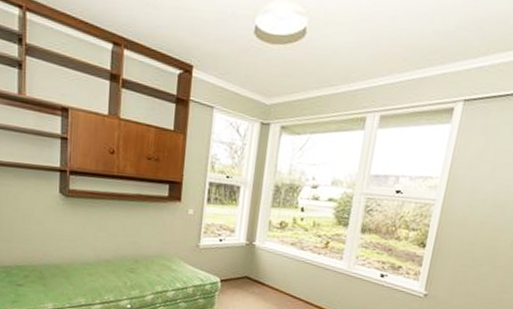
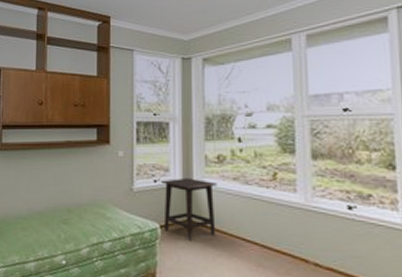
side table: none [223,239,277,294] -> present [160,177,218,241]

